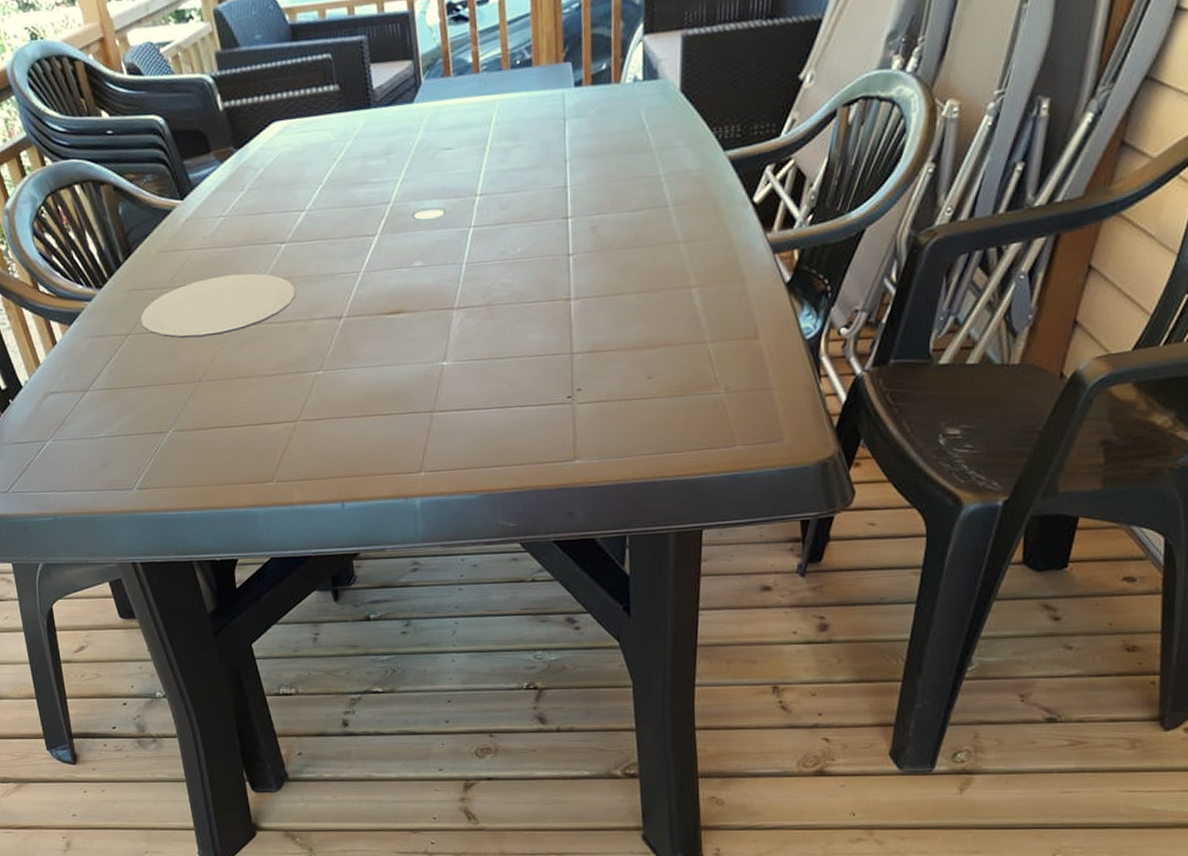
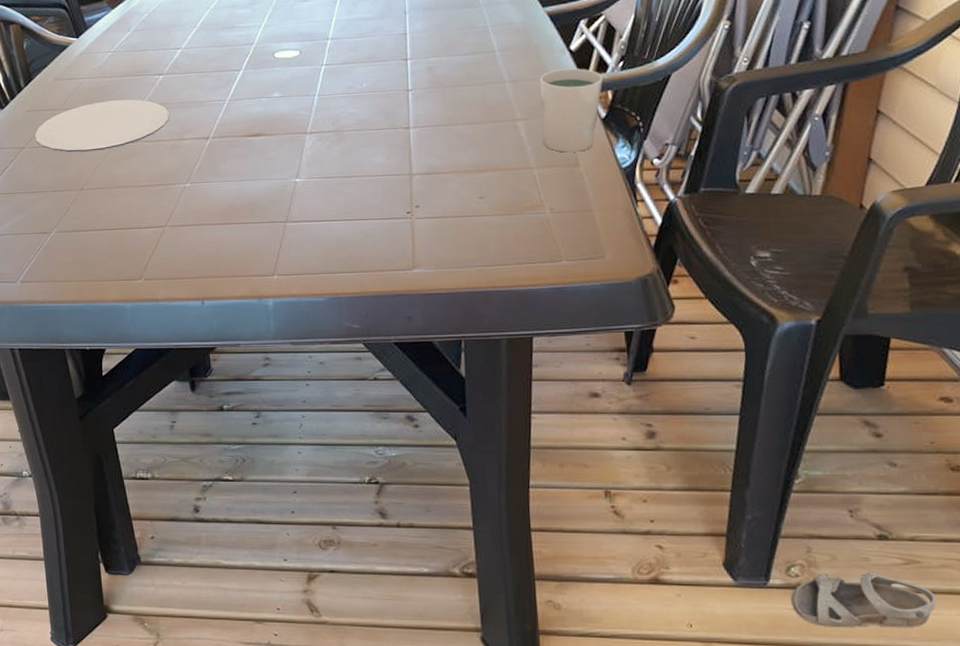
cup: none [718,224,790,323] -> present [540,68,604,153]
sandal: none [954,754,1099,809] -> present [790,572,937,628]

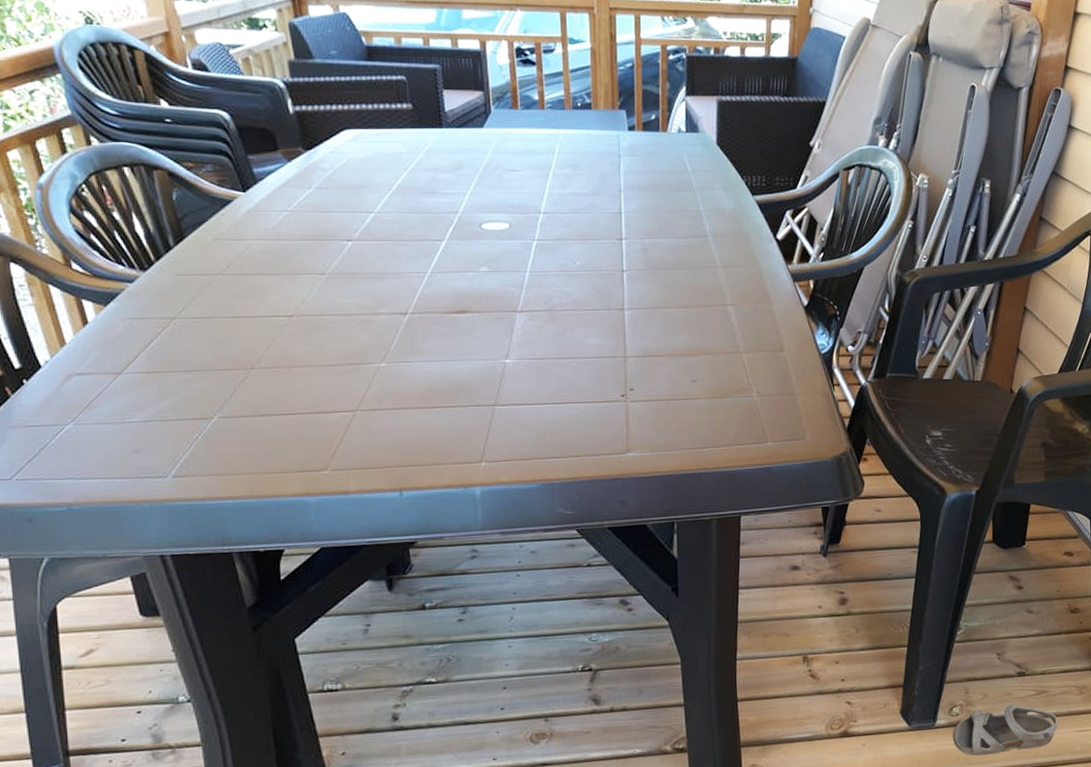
plate: present [34,99,170,153] -> none [189,267,361,325]
cup: present [540,68,604,153] -> none [749,257,806,338]

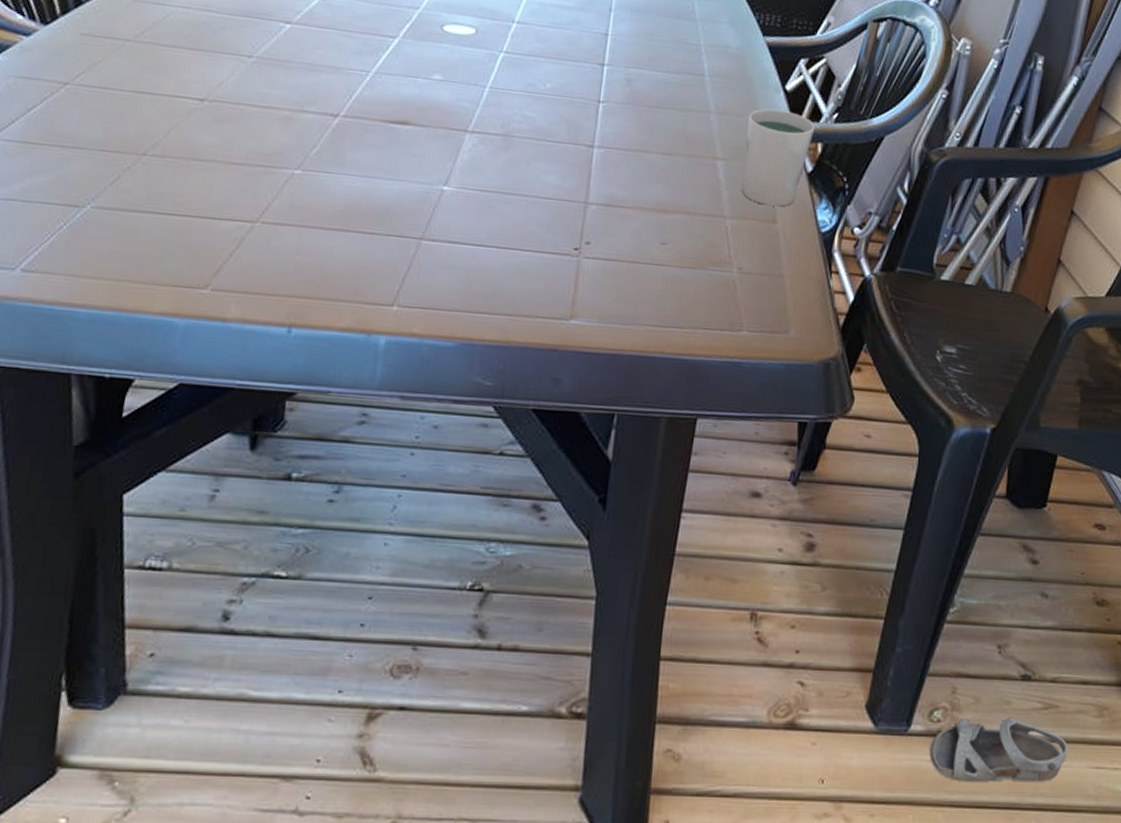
cup: none [749,257,806,338] -> present [742,108,816,207]

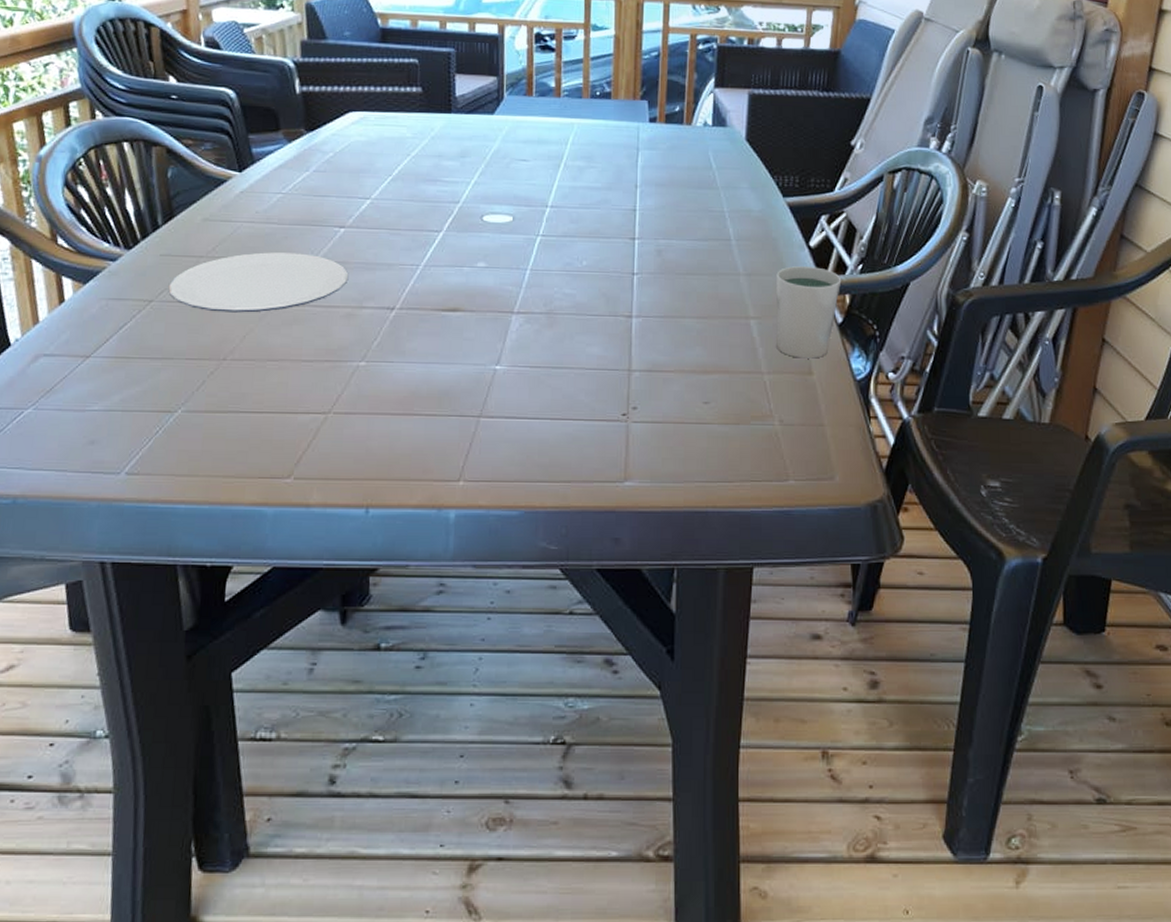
plate: none [87,41,292,107] -> present [168,252,349,313]
sandal: present [929,717,1069,783] -> none [1010,841,1152,908]

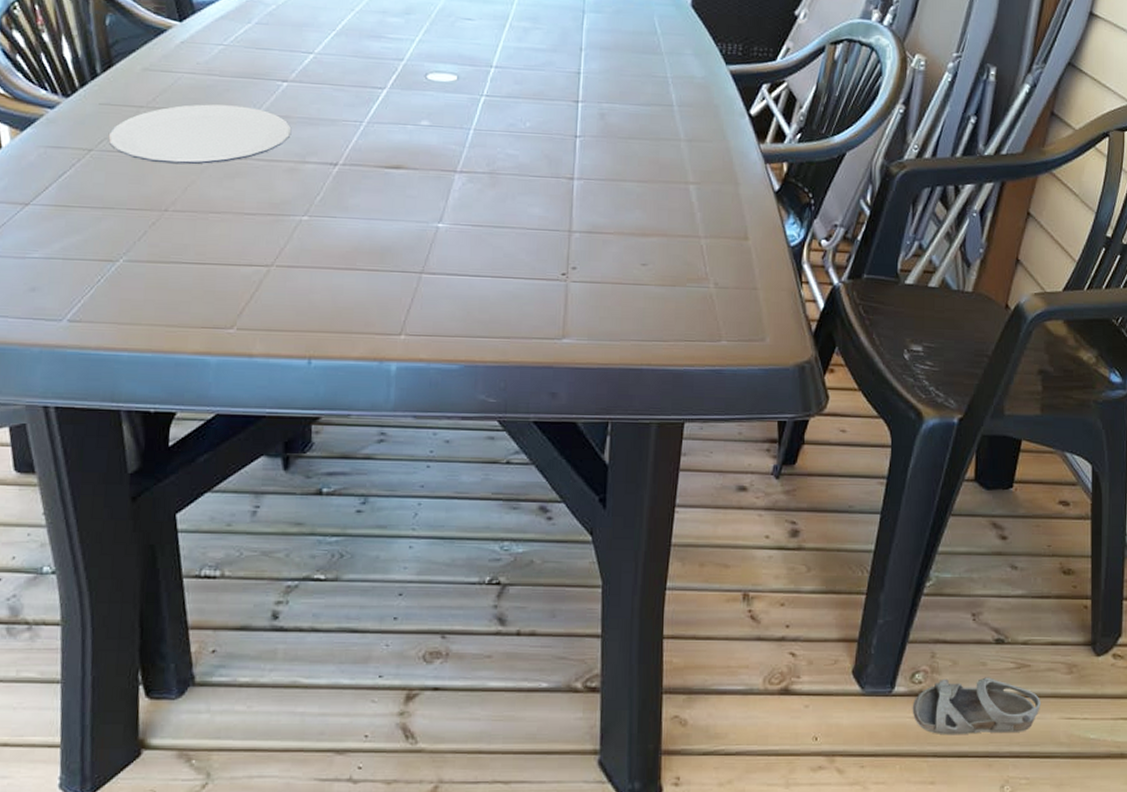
cup: present [776,266,842,359] -> none [714,133,780,225]
sandal: none [1010,841,1152,908] -> present [912,677,1042,735]

